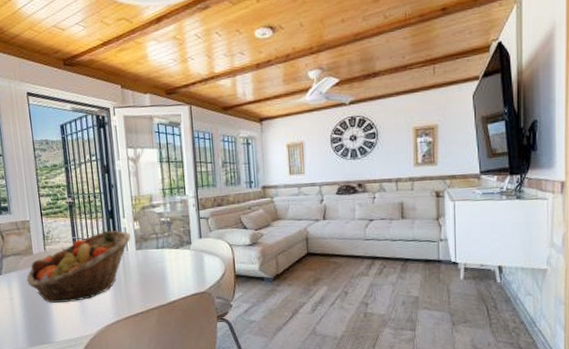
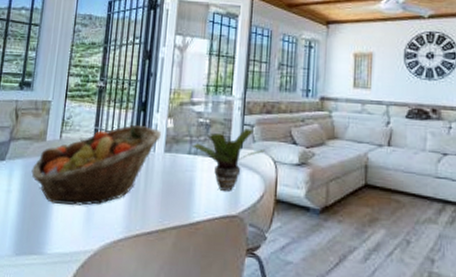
potted plant: none [158,221,221,274] -> present [191,128,265,191]

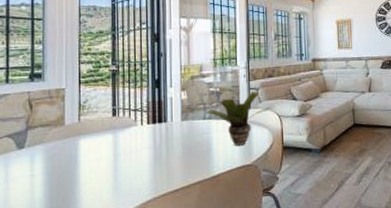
fruit basket: present [31,125,161,206] -> none [53,100,176,180]

